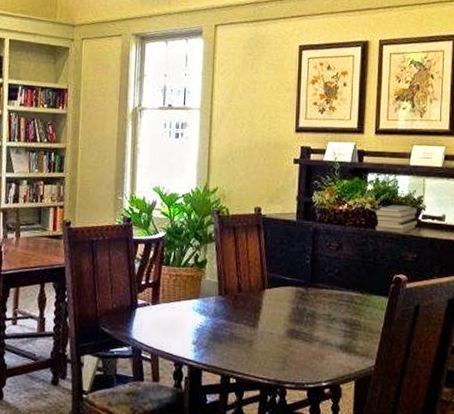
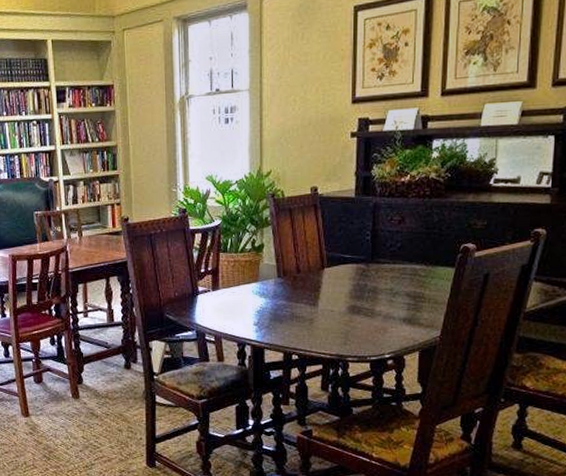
books: present [375,205,418,233] -> none [441,170,489,201]

